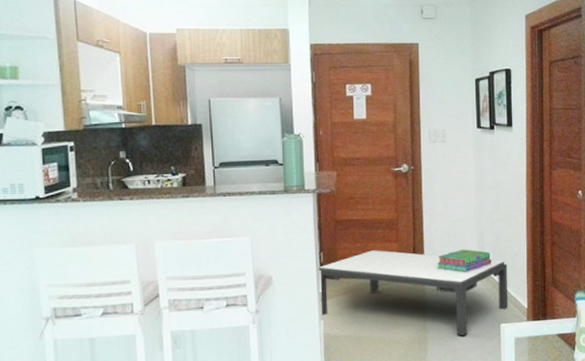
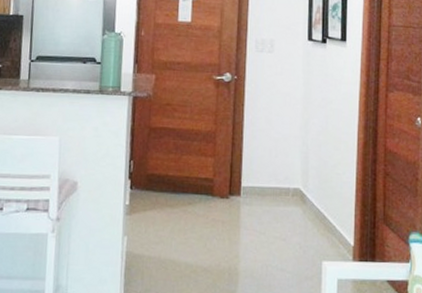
coffee table: present [318,250,509,336] -> none [125,163,334,271]
stack of books: present [436,249,492,272] -> none [254,171,316,198]

